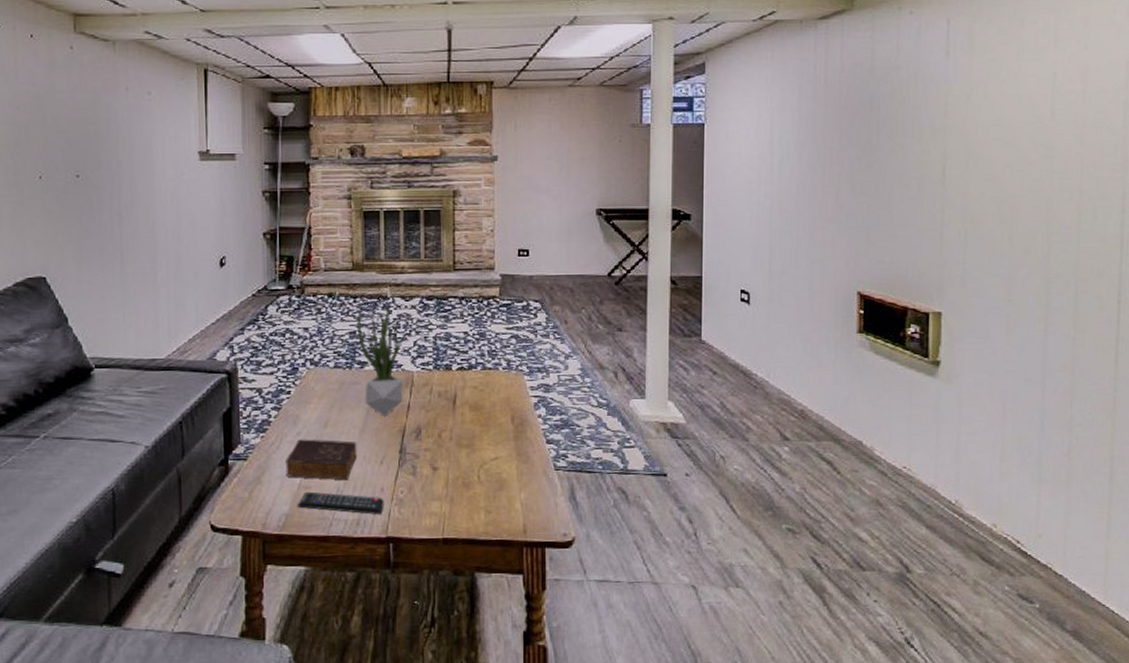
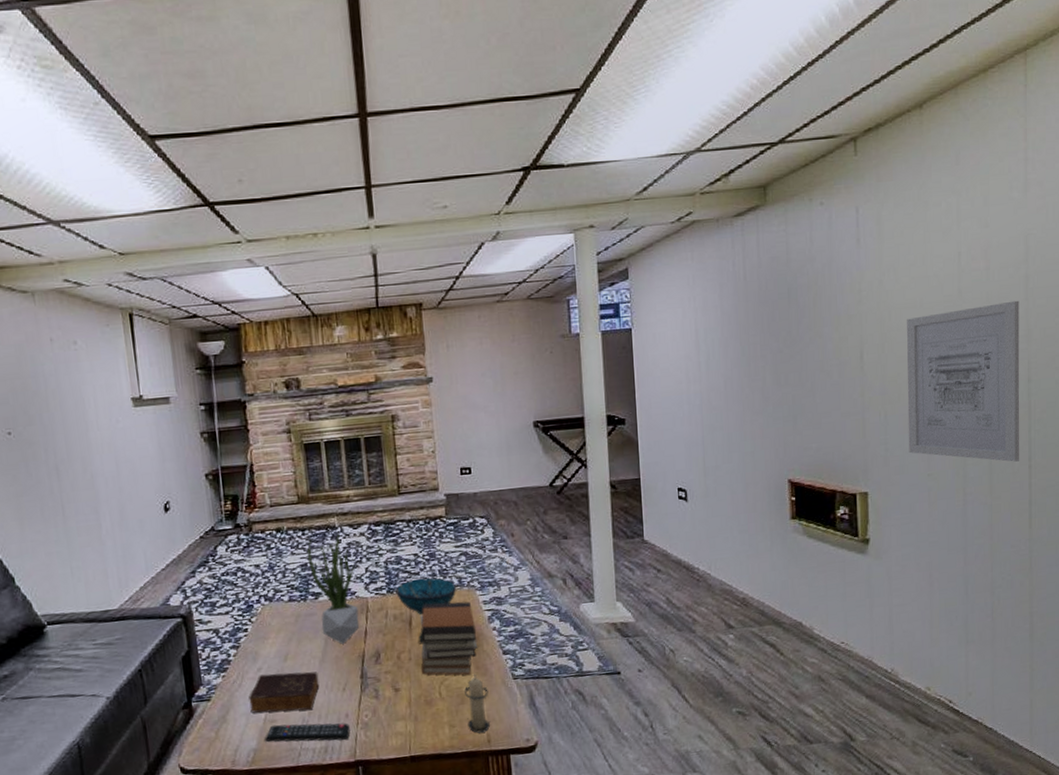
decorative bowl: none [442,357,505,395] -> present [395,577,457,615]
book stack: none [461,383,521,462] -> present [418,601,478,676]
candle: none [504,461,528,522] -> present [465,675,491,733]
wall art: none [988,127,1117,295] -> present [907,300,1020,462]

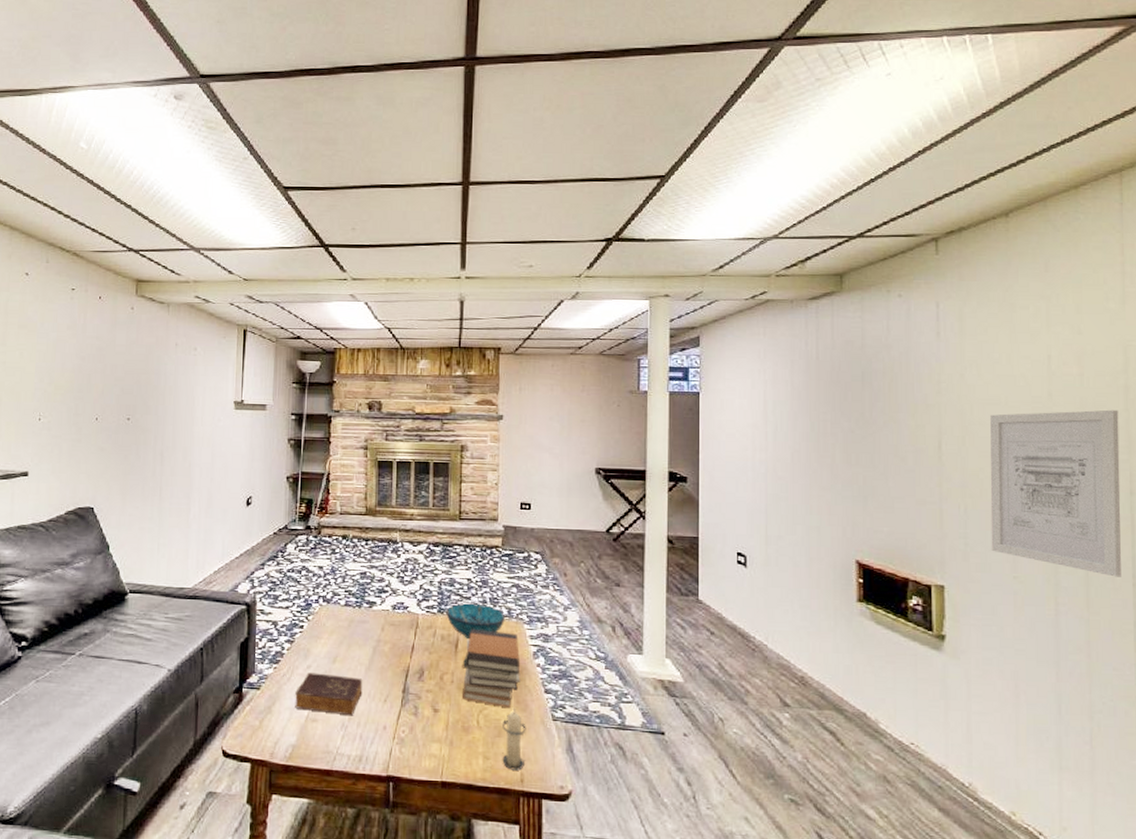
remote control: present [265,723,350,742] -> none [304,724,386,753]
potted plant: present [306,533,359,644] -> none [367,547,409,656]

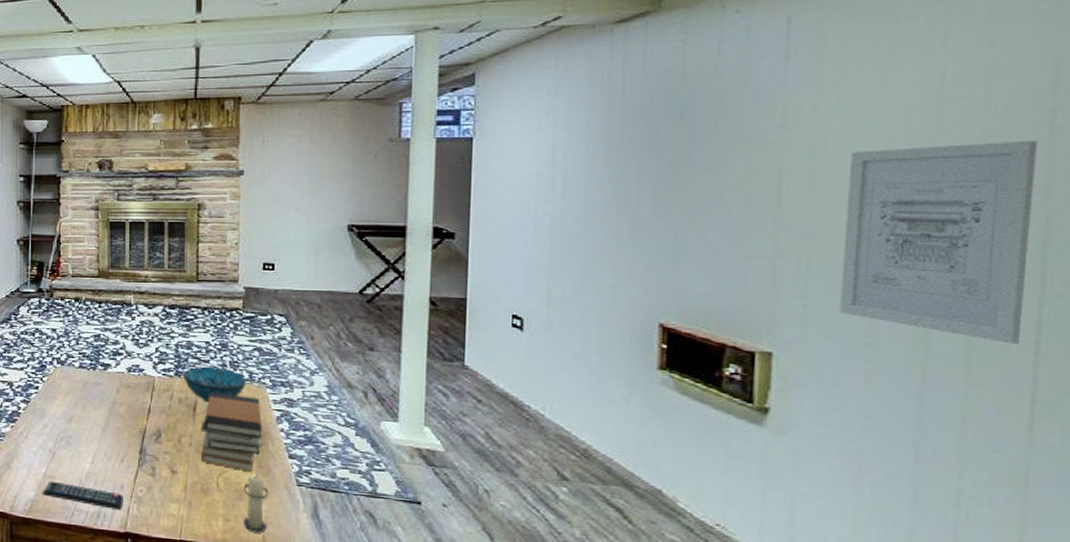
book: present [295,672,363,716] -> none [33,432,99,475]
remote control: none [304,724,386,753] -> present [43,481,124,511]

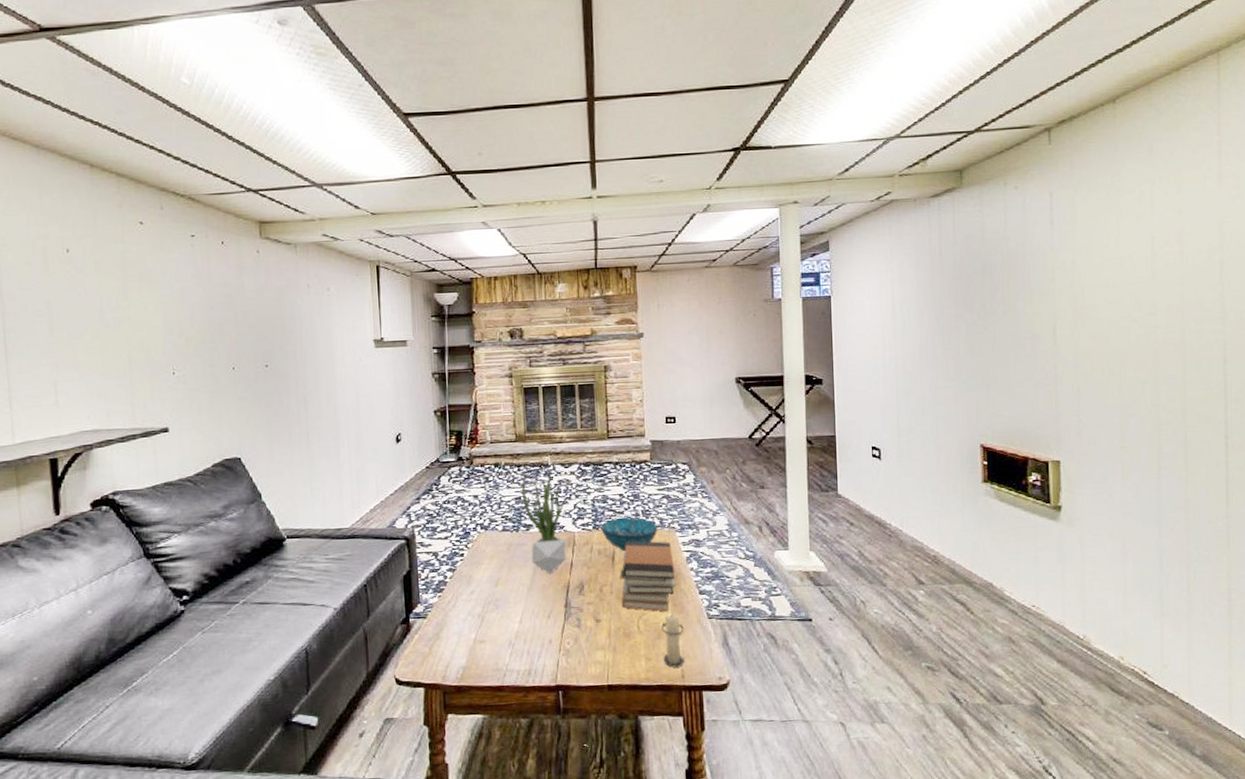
remote control: present [43,481,124,511] -> none [474,645,553,665]
potted plant: none [101,310,145,417] -> present [521,470,566,574]
wall art: present [839,140,1038,344] -> none [1100,284,1216,439]

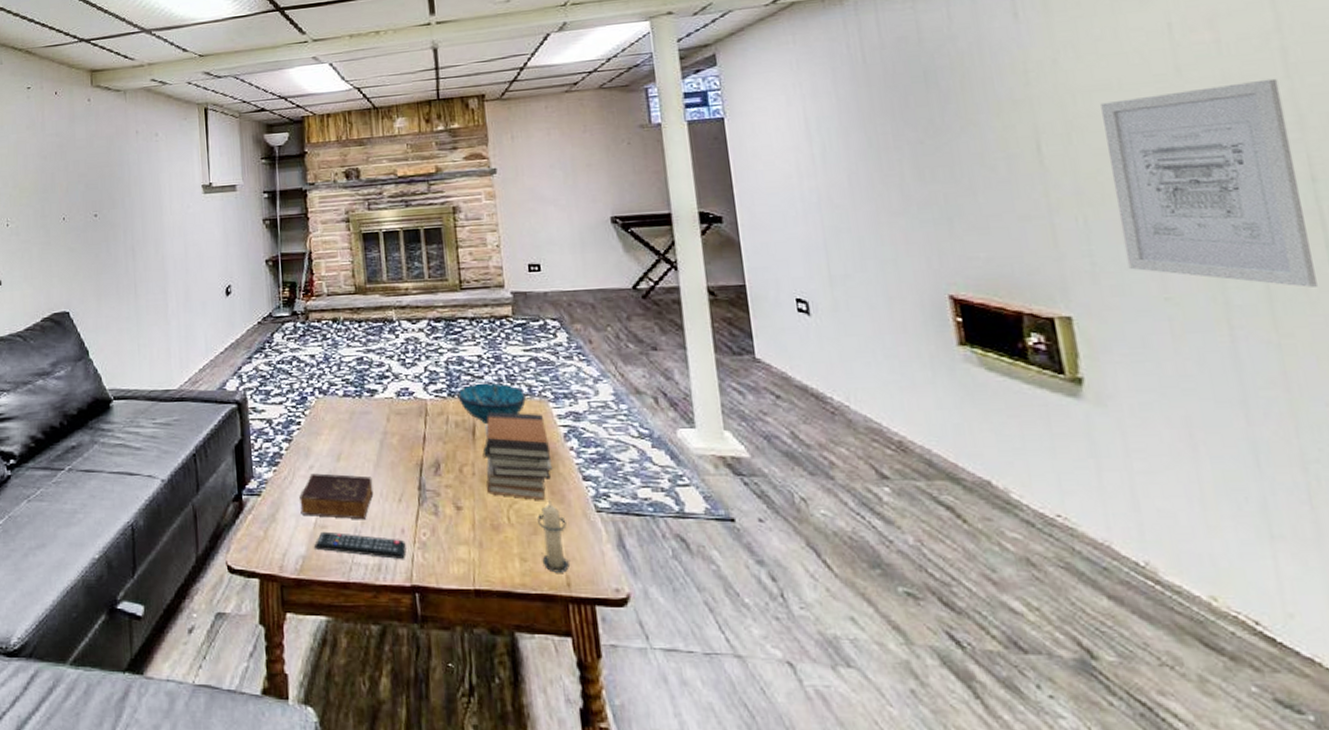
book: none [461,597,527,634] -> present [299,473,374,520]
remote control: none [474,645,553,665] -> present [314,531,406,560]
potted plant: present [521,470,566,574] -> none [363,327,417,449]
wall art: none [1100,284,1216,439] -> present [1100,78,1317,287]

